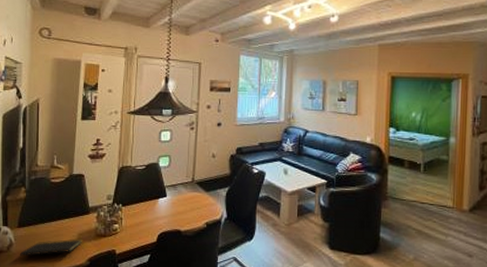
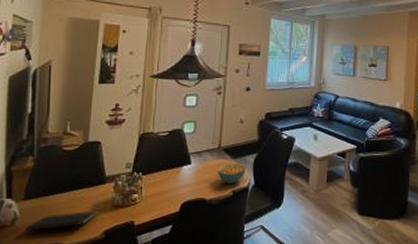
cereal bowl: none [192,196,219,216] -> present [218,163,246,183]

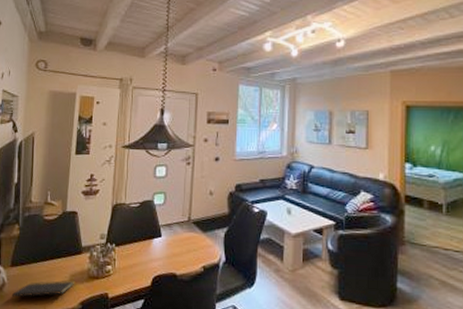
cereal bowl: present [218,163,246,183] -> none [188,237,217,259]

